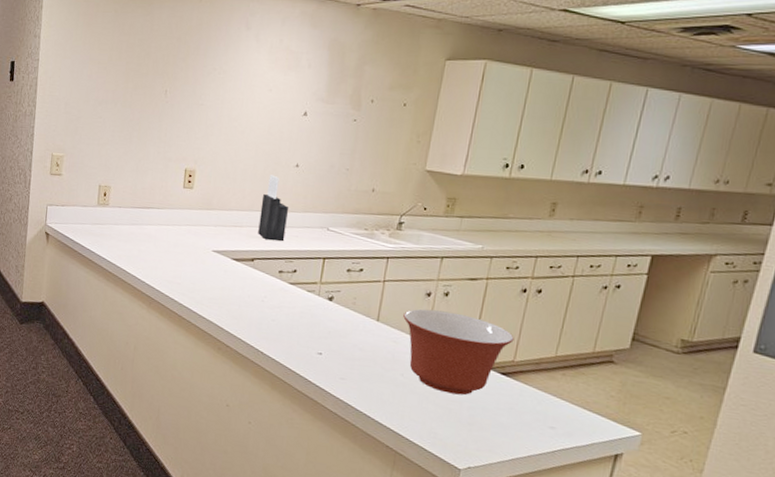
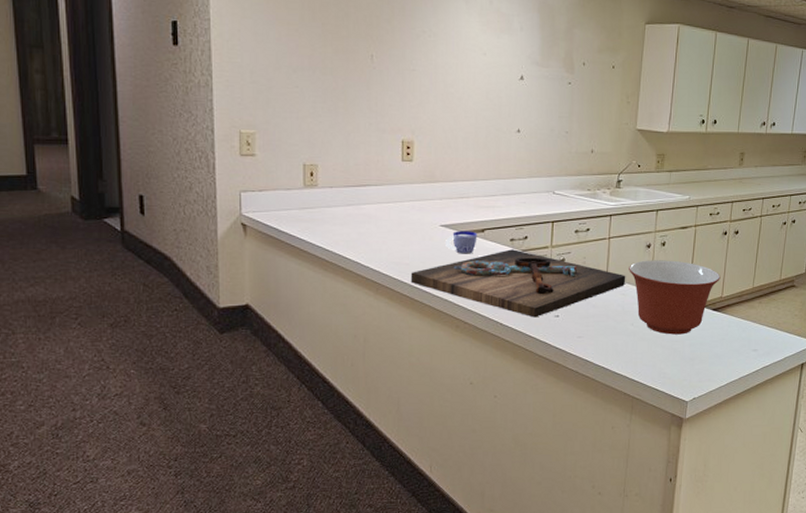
cutting board: none [180,281,400,352] -> present [410,249,626,318]
cup: none [216,257,247,281] -> present [446,231,477,254]
knife block: present [258,175,289,241] -> none [486,142,515,209]

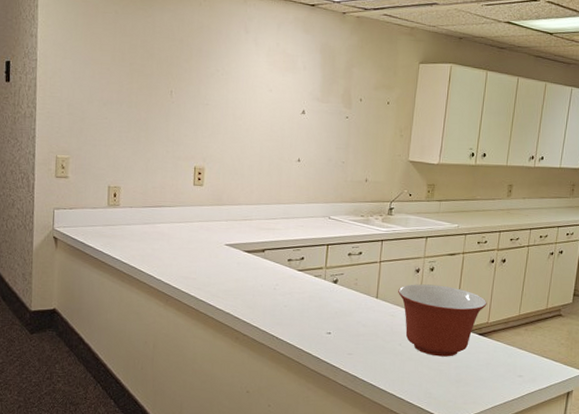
cutting board: present [410,249,626,318] -> none [197,269,395,334]
cup: present [446,231,477,254] -> none [229,250,258,272]

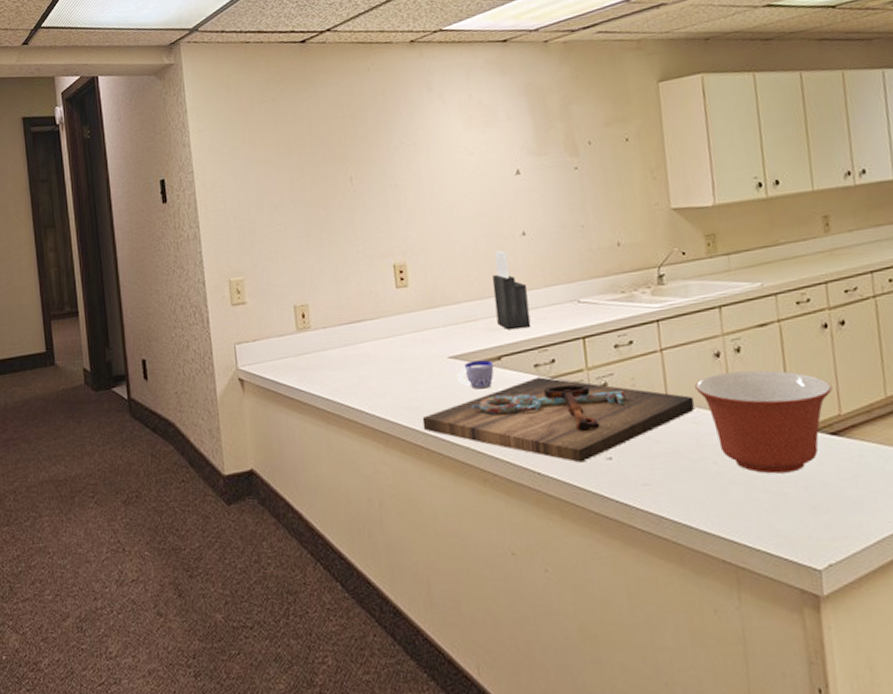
cutting board: none [197,269,395,334] -> present [422,377,695,463]
cup: none [229,250,258,272] -> present [457,360,494,390]
knife block: none [267,170,294,232] -> present [492,250,531,331]

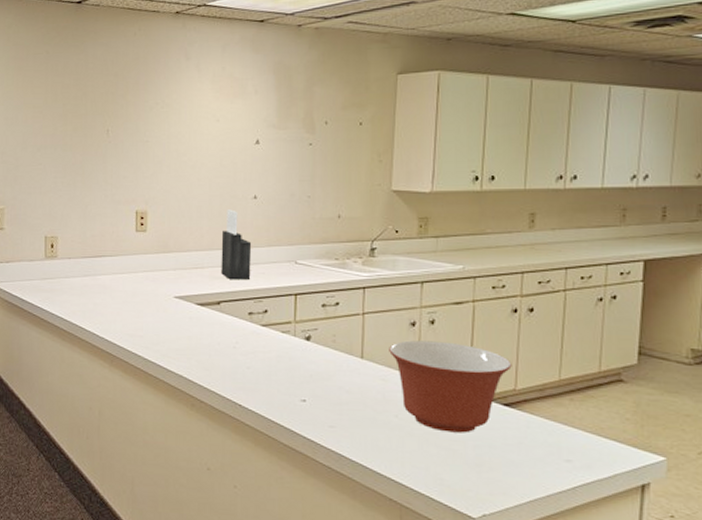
cutting board: present [422,377,695,463] -> none [144,324,386,401]
cup: present [457,360,494,390] -> none [180,303,213,328]

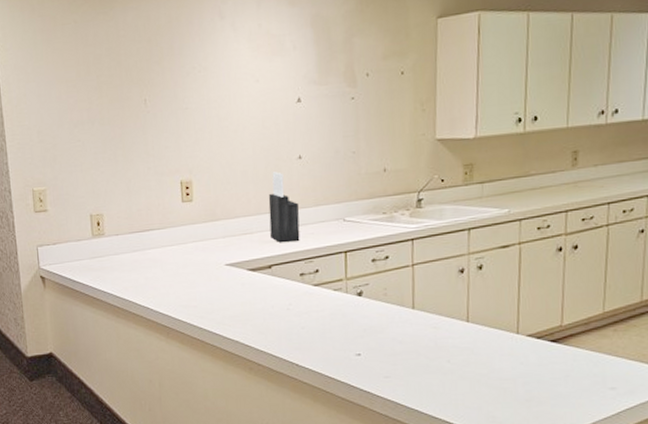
mixing bowl: present [389,340,512,433] -> none [439,285,558,372]

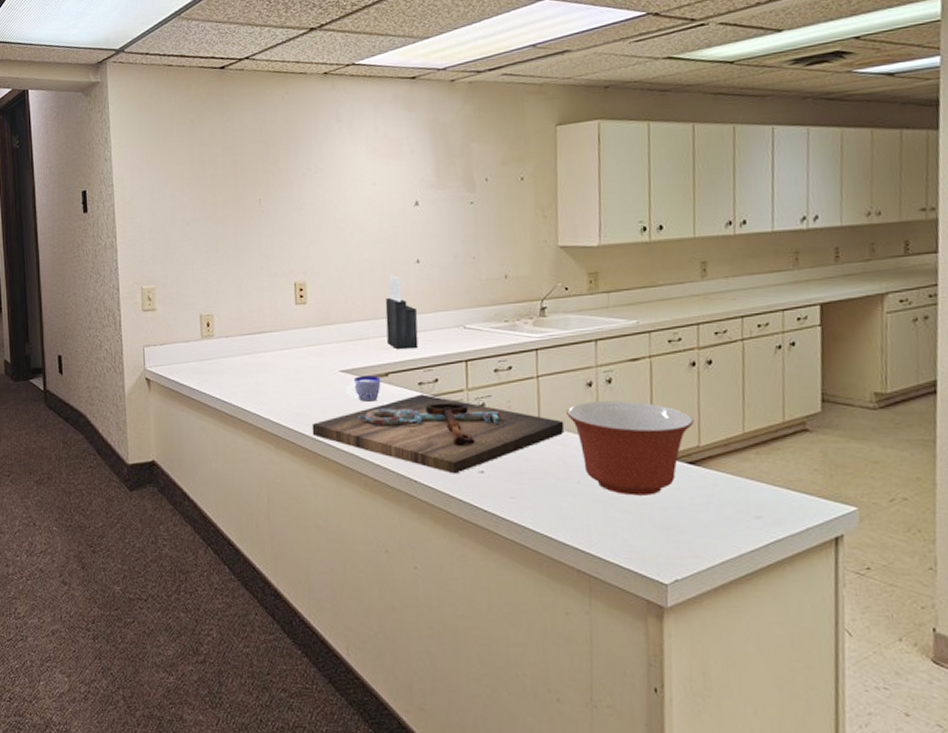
cutting board: none [199,284,437,357] -> present [312,394,565,474]
cup: none [232,268,265,293] -> present [347,375,381,402]
mixing bowl: none [439,285,558,372] -> present [566,400,694,496]

